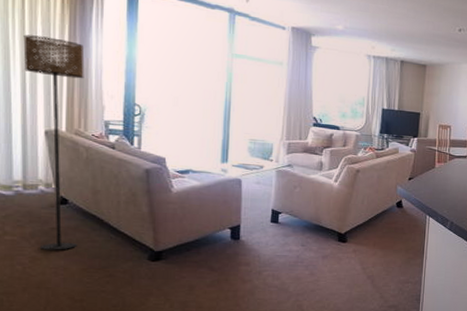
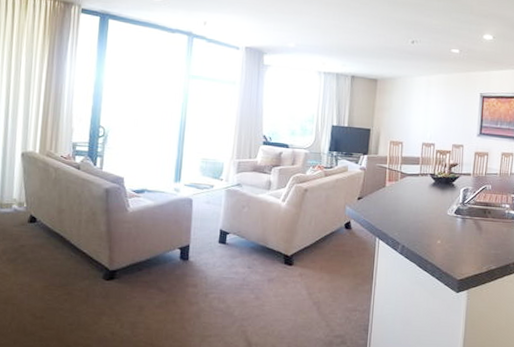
floor lamp: present [23,34,84,250] -> none [8,64,59,267]

